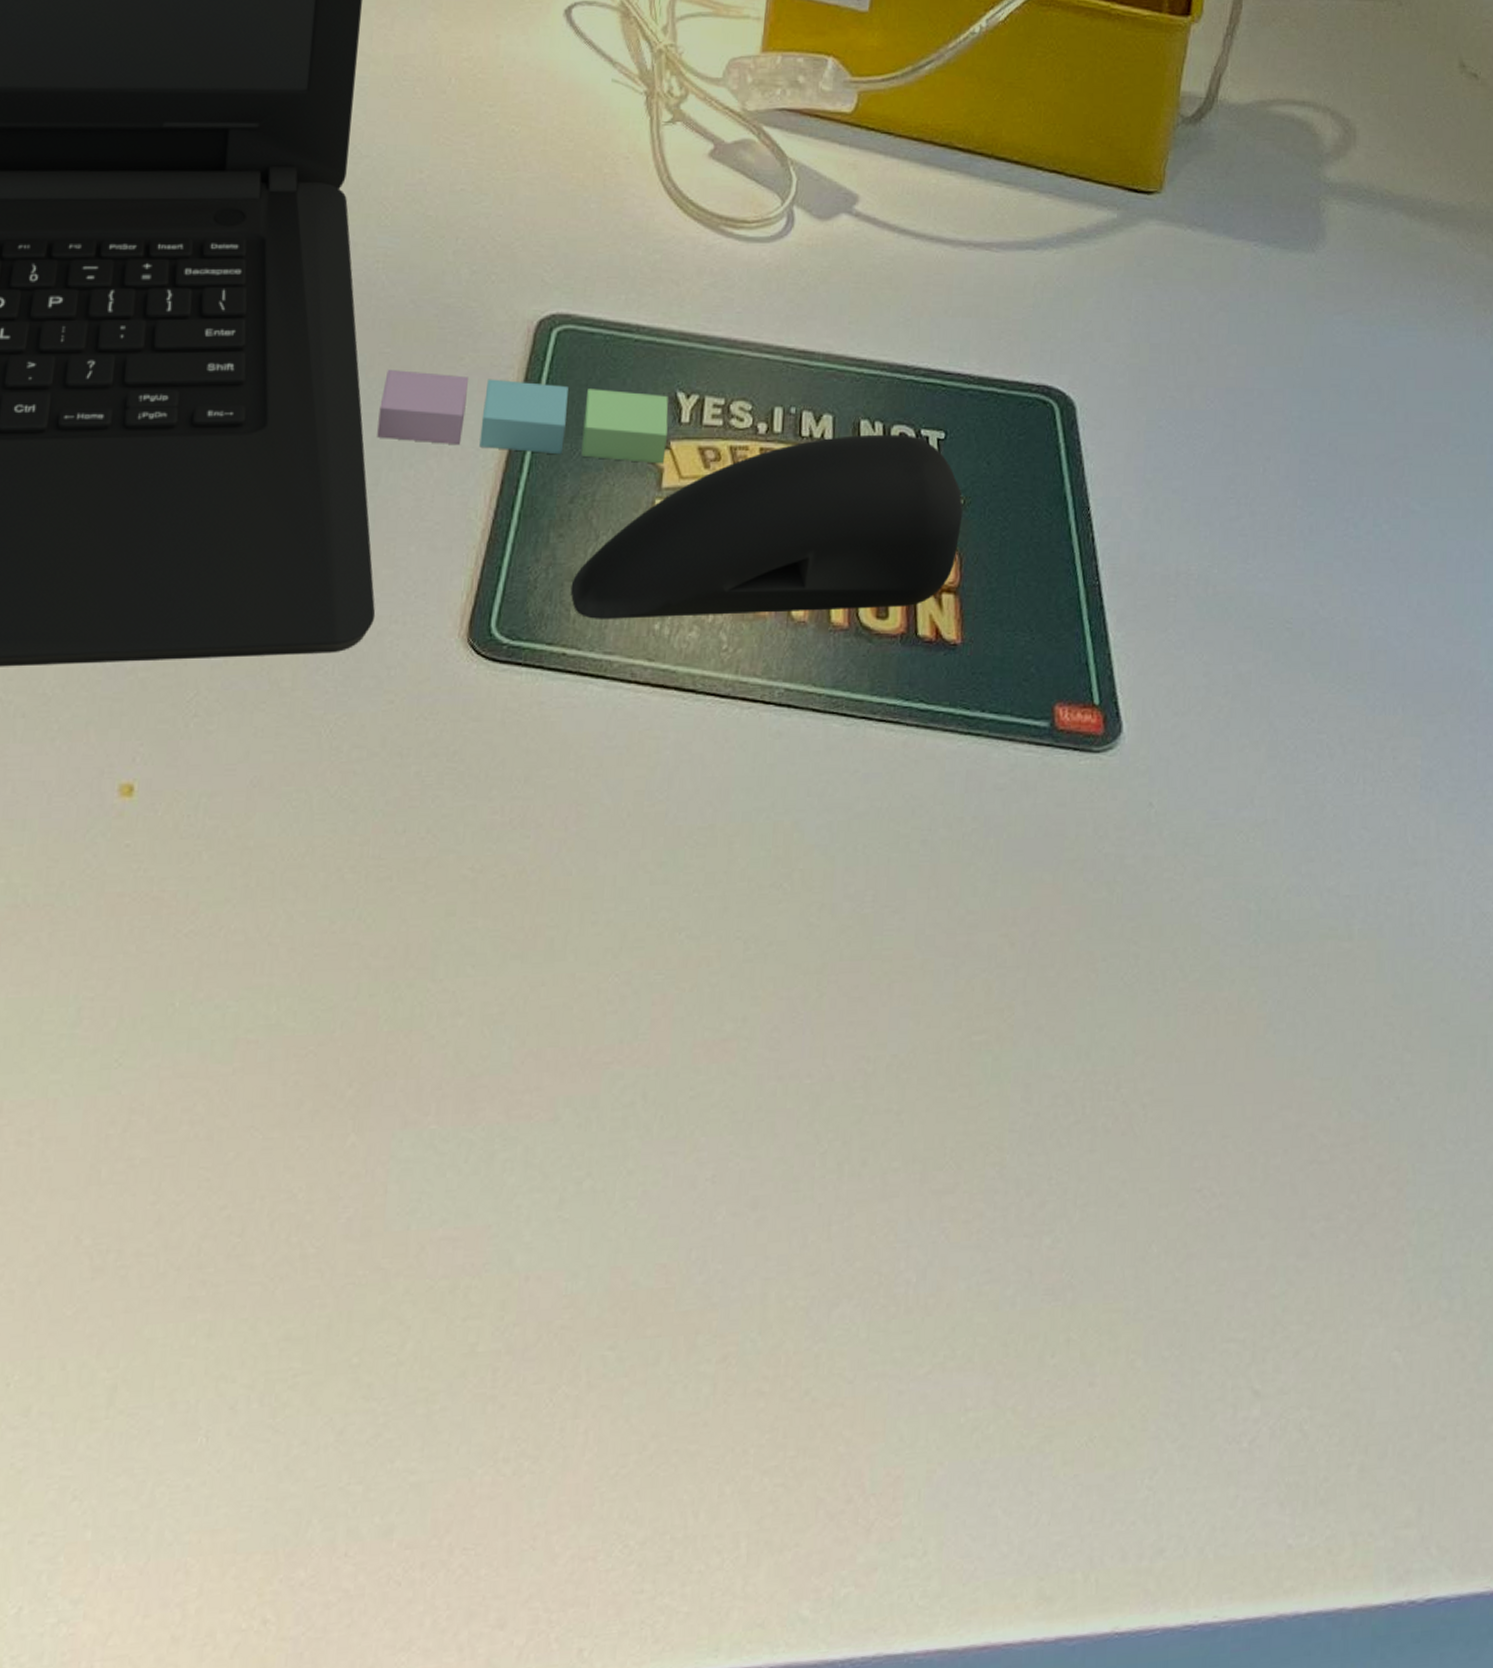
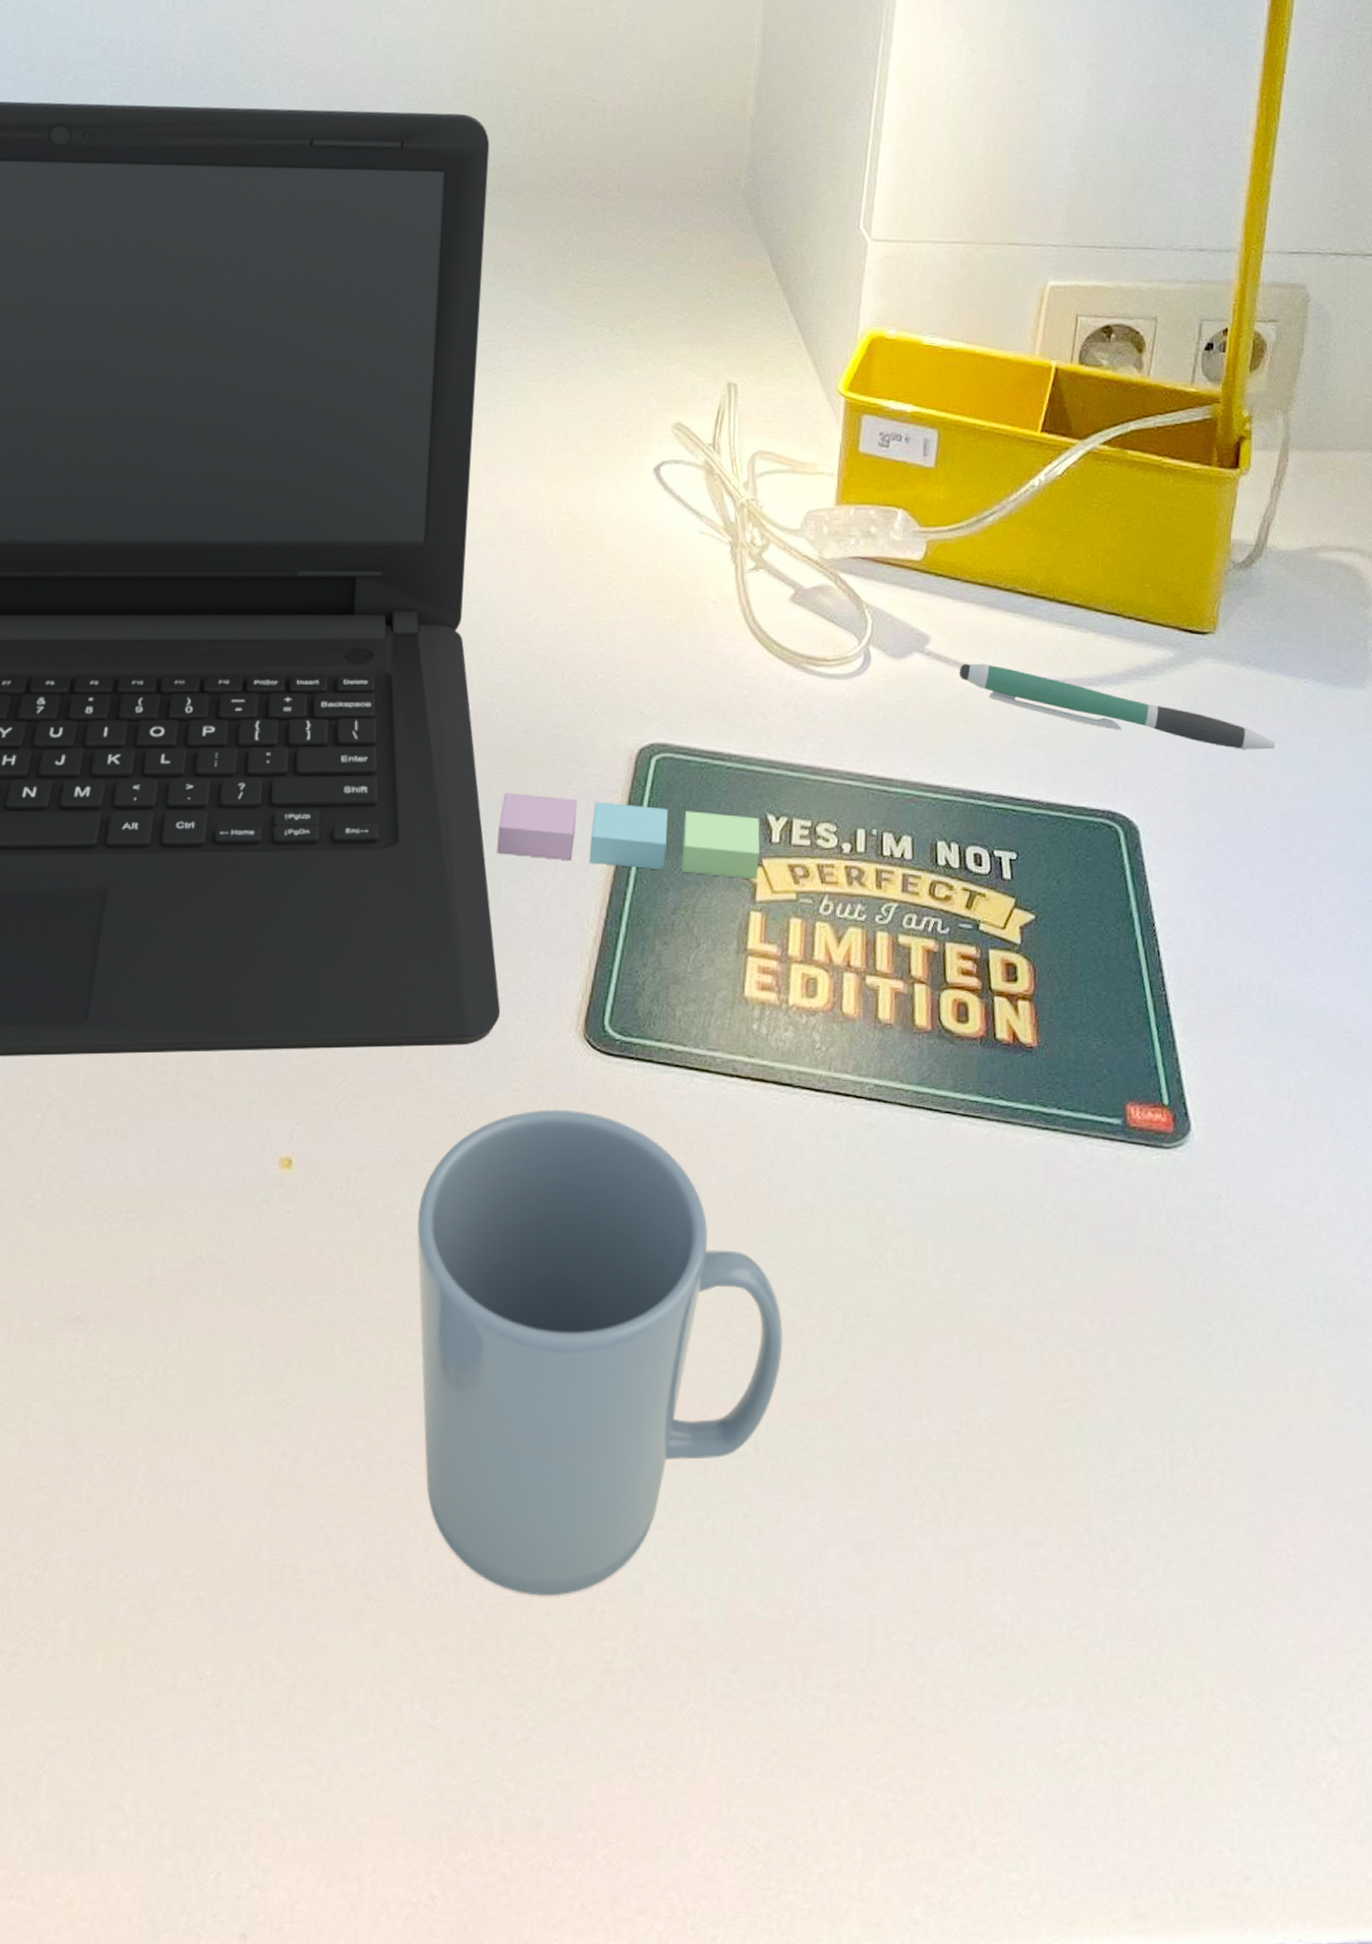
mug: none [272,723,678,1272] -> present [416,1109,784,1596]
computer mouse: present [571,434,963,619] -> none [676,854,1036,1019]
pen: none [888,225,1222,319] -> present [959,663,1276,750]

